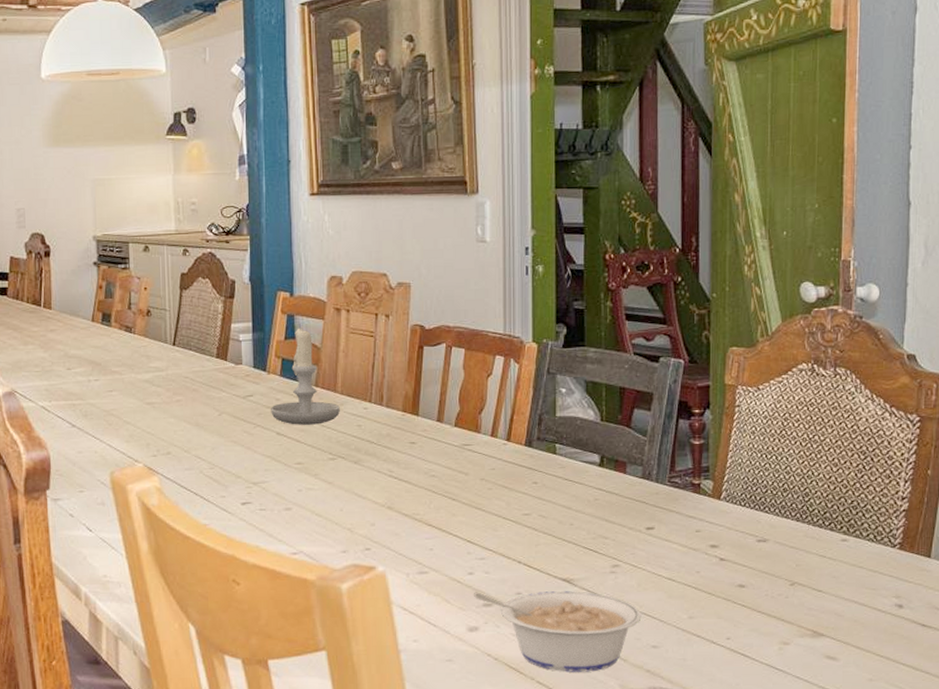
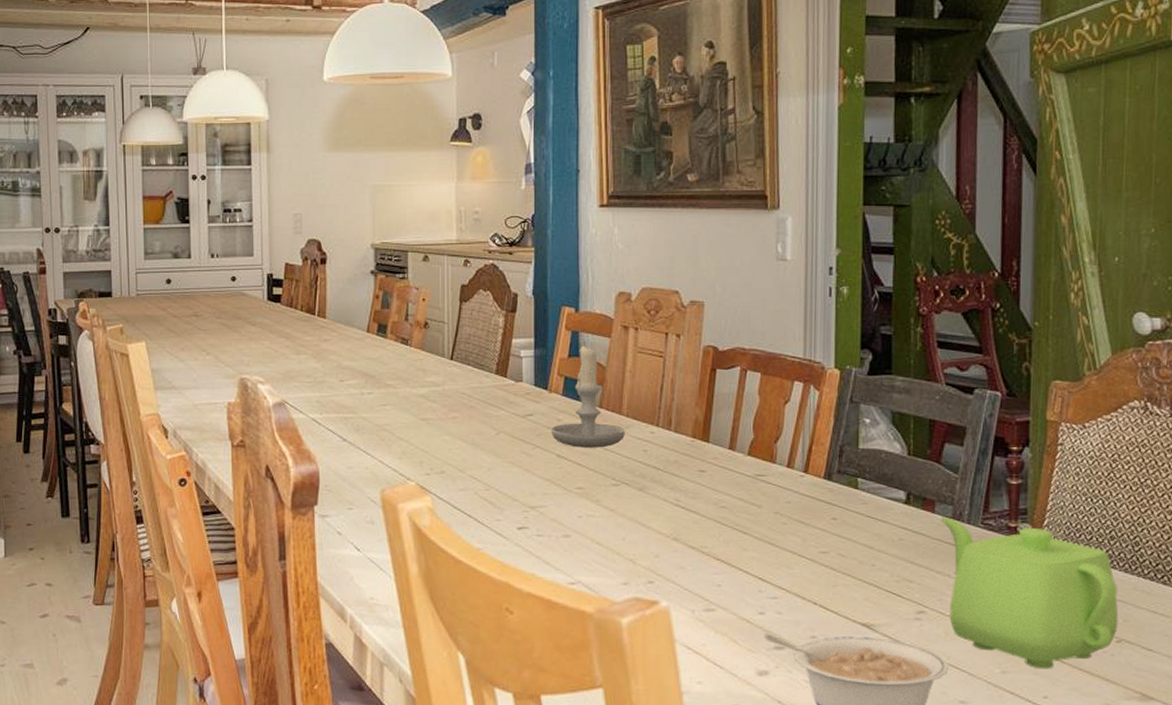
teapot: none [631,477,792,613] -> present [940,517,1119,669]

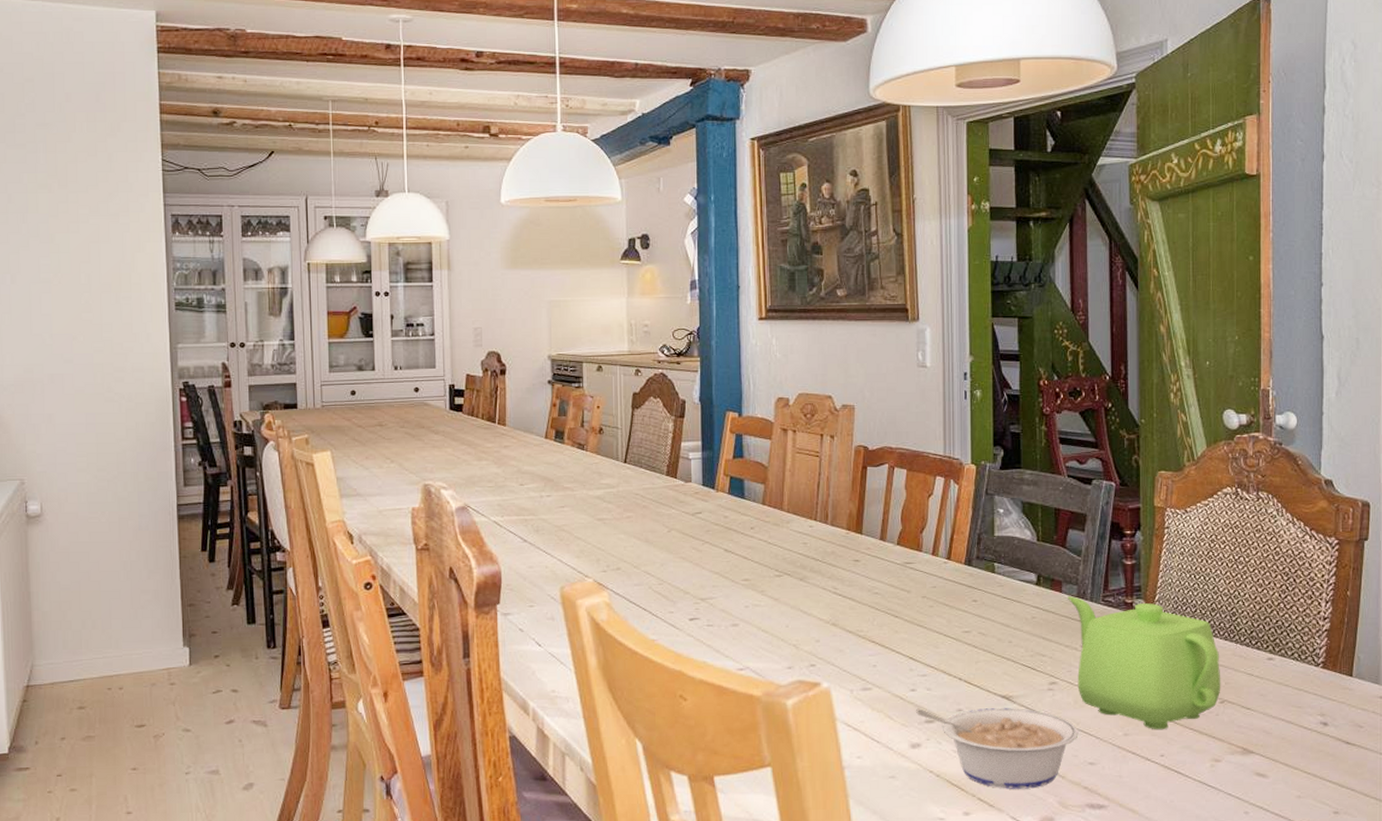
candle: present [551,344,625,448] -> none [719,446,786,542]

